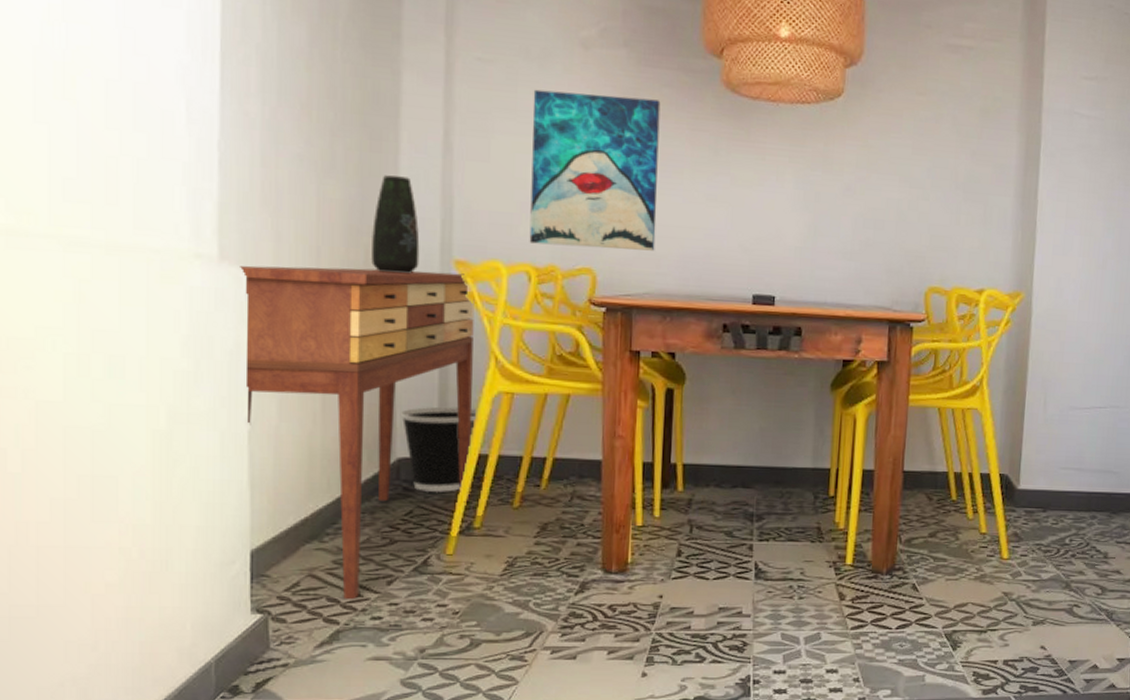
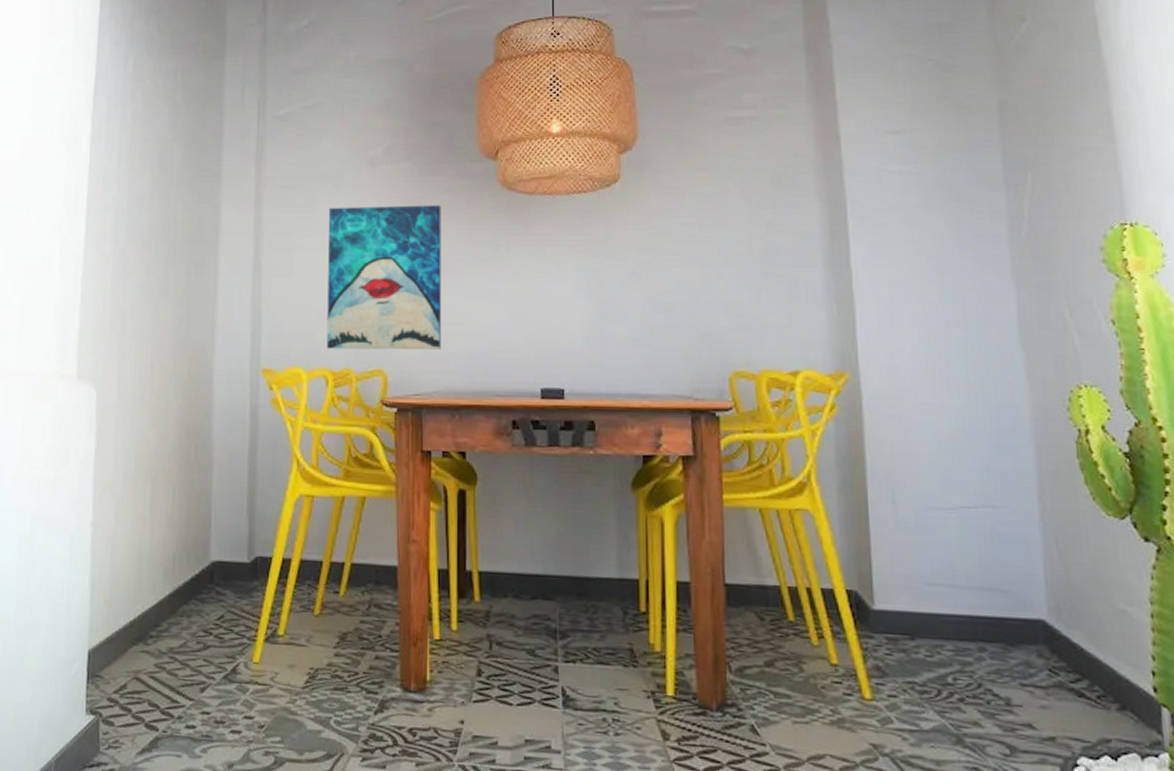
console table: present [240,265,475,599] -> none [92,380,279,705]
vase: present [371,175,420,274] -> none [194,296,233,384]
wastebasket: present [401,406,477,492] -> none [215,510,281,597]

